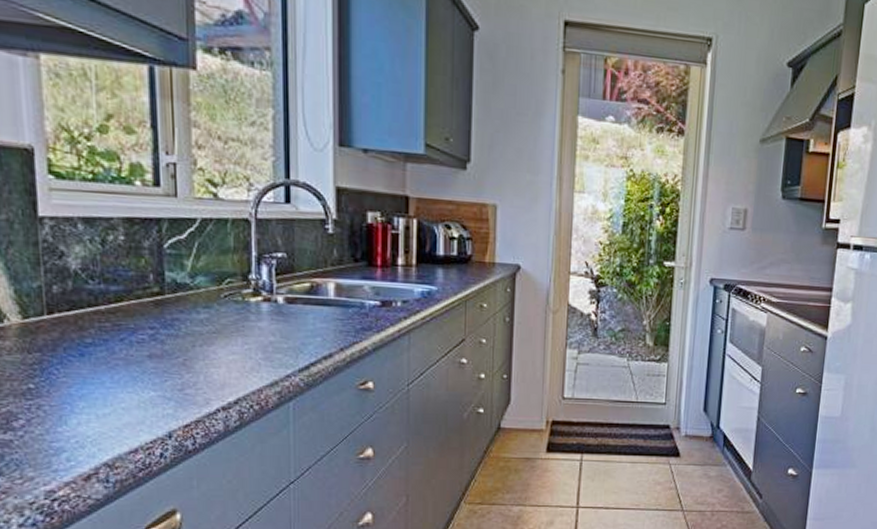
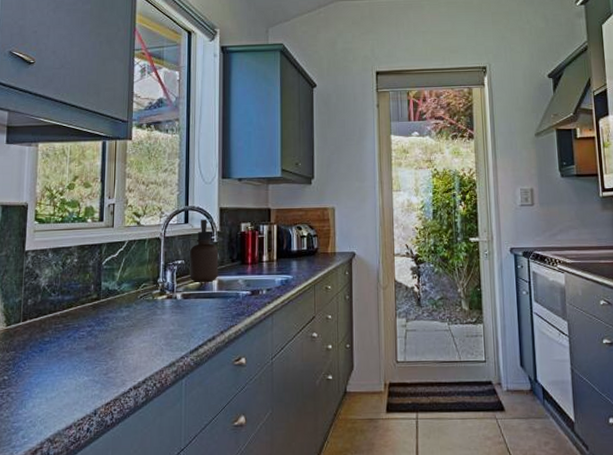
soap dispenser: none [294,200,336,285] -> present [190,219,219,282]

